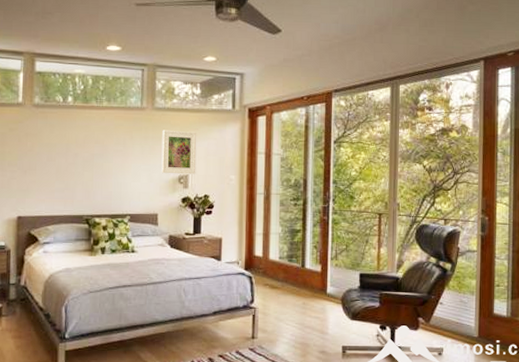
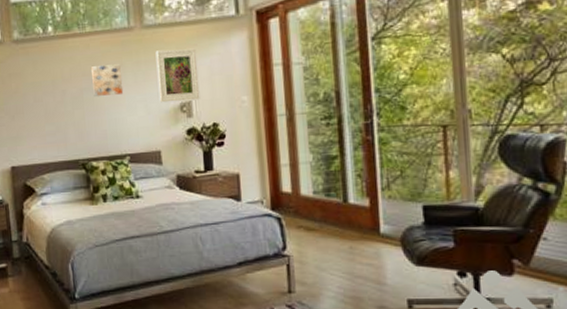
wall art: none [103,136,131,162] -> present [91,64,124,96]

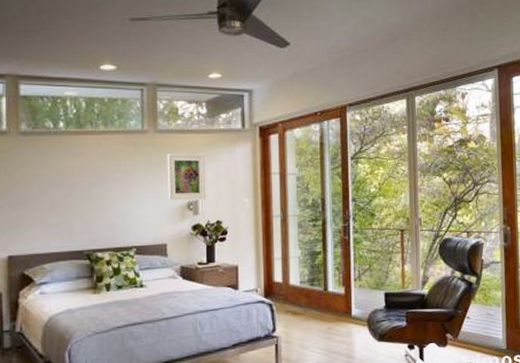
wall art: present [91,64,124,96] -> none [103,163,134,191]

